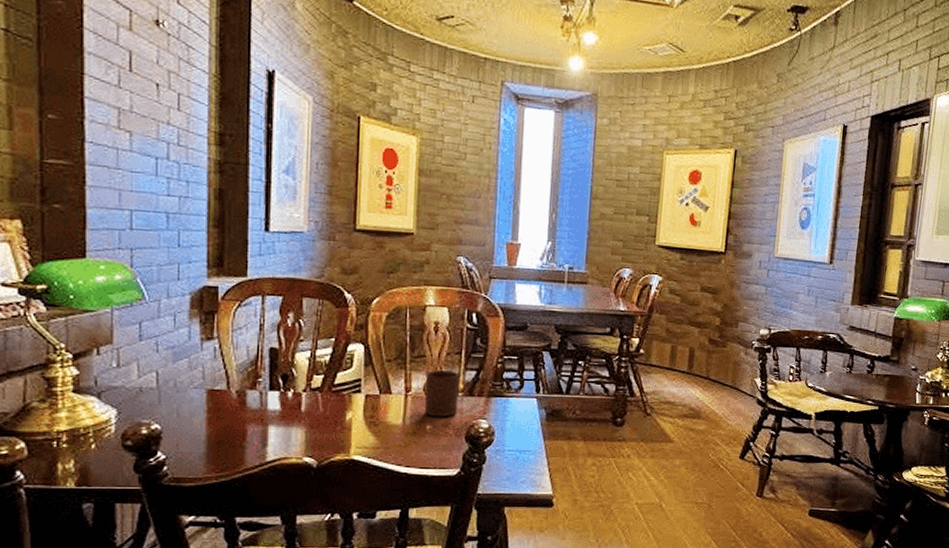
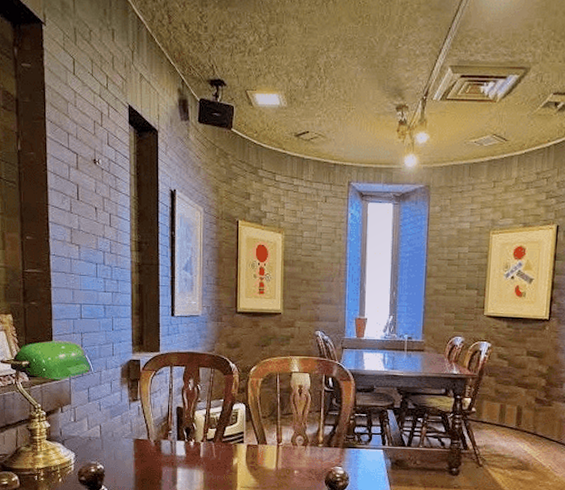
cup: present [424,370,460,417] -> none [292,425,319,464]

